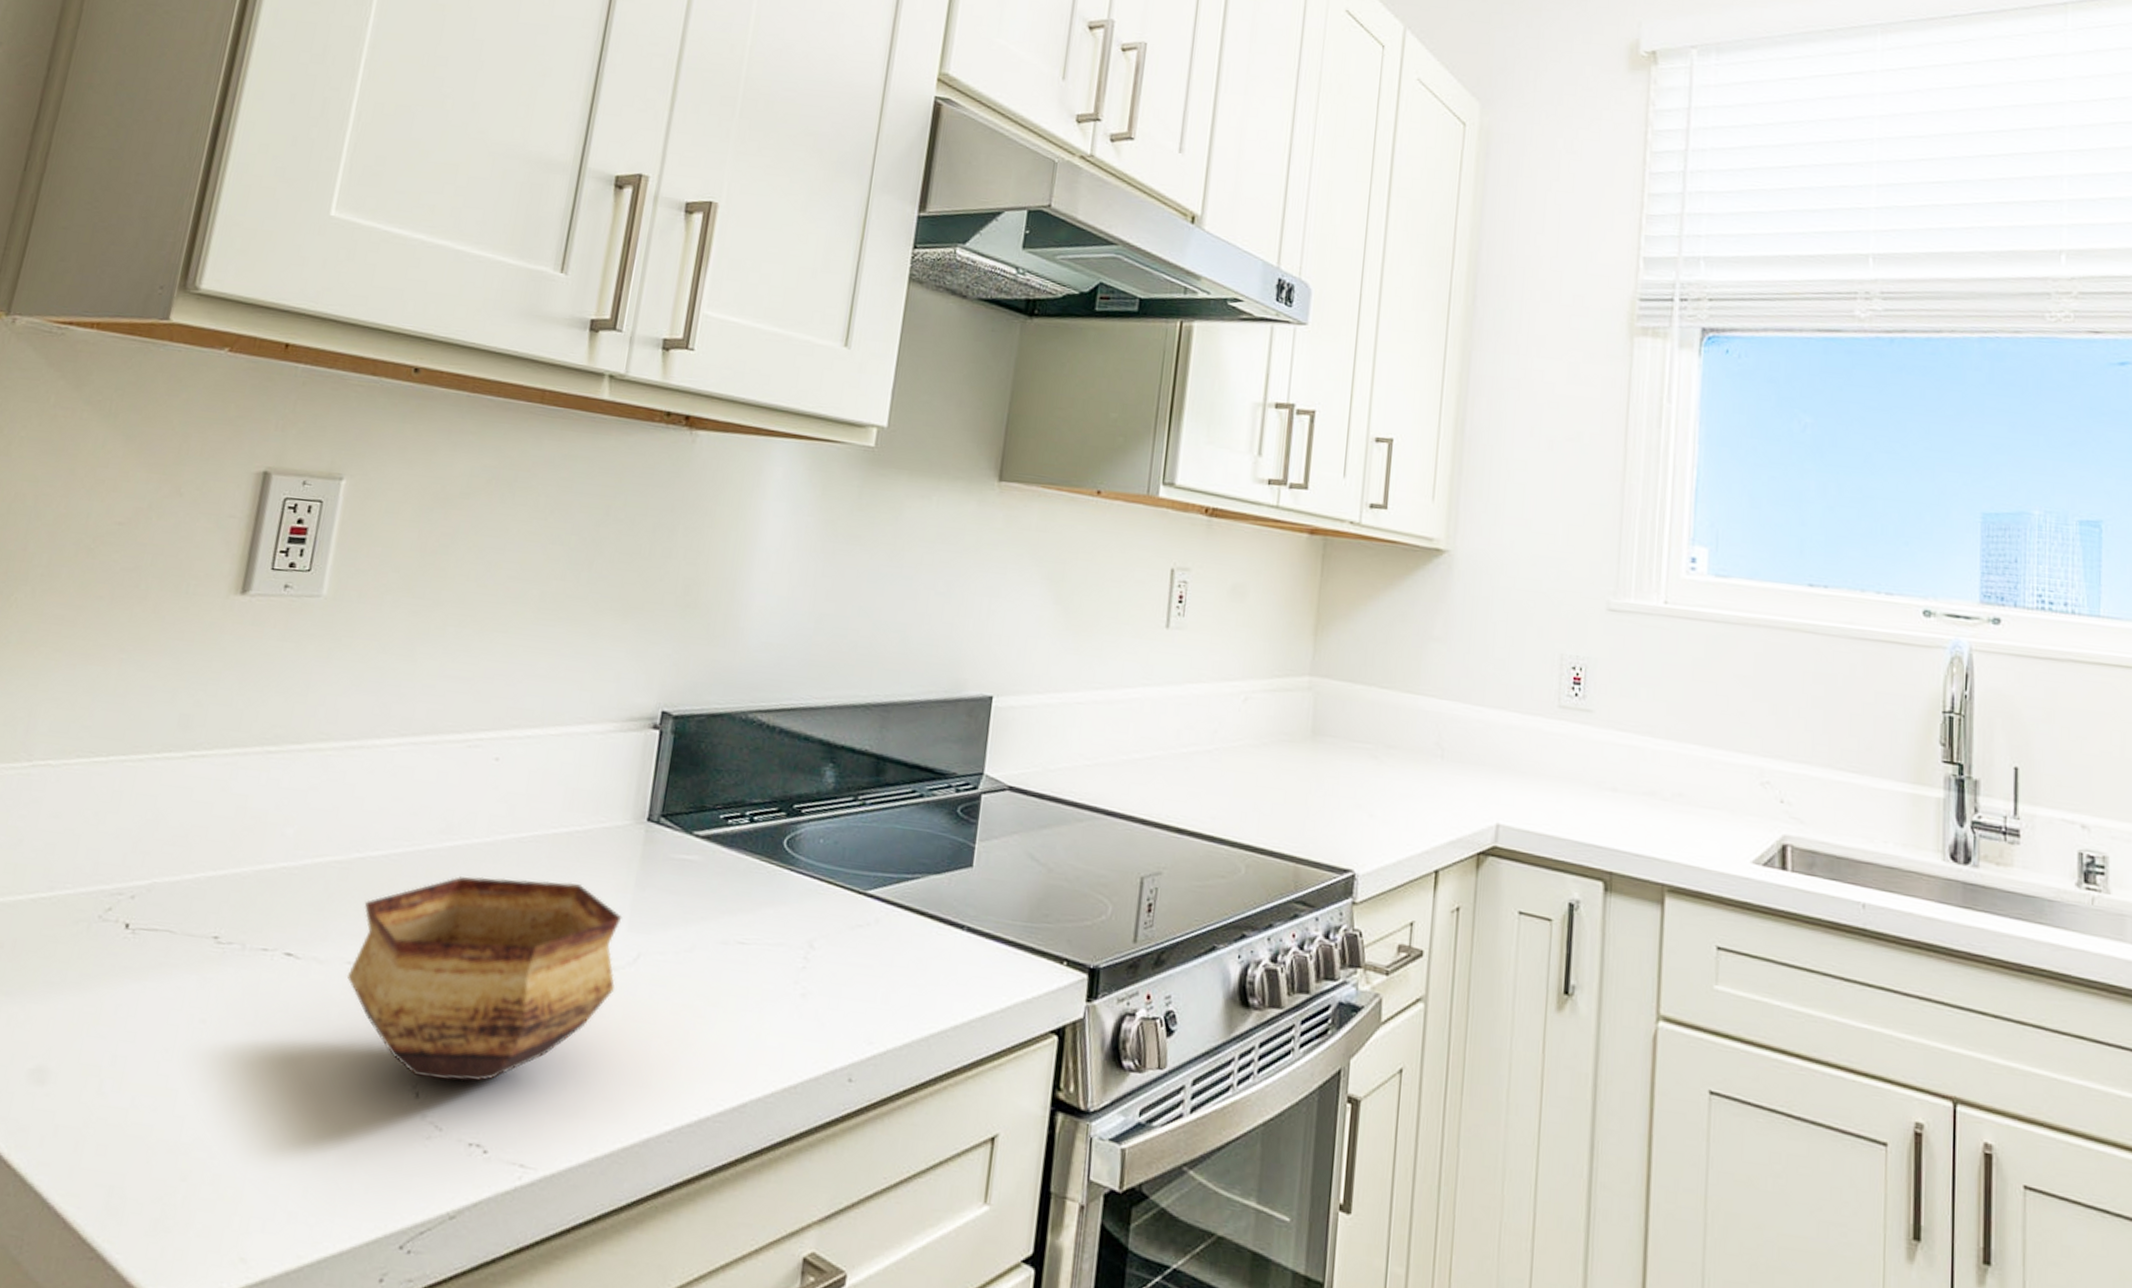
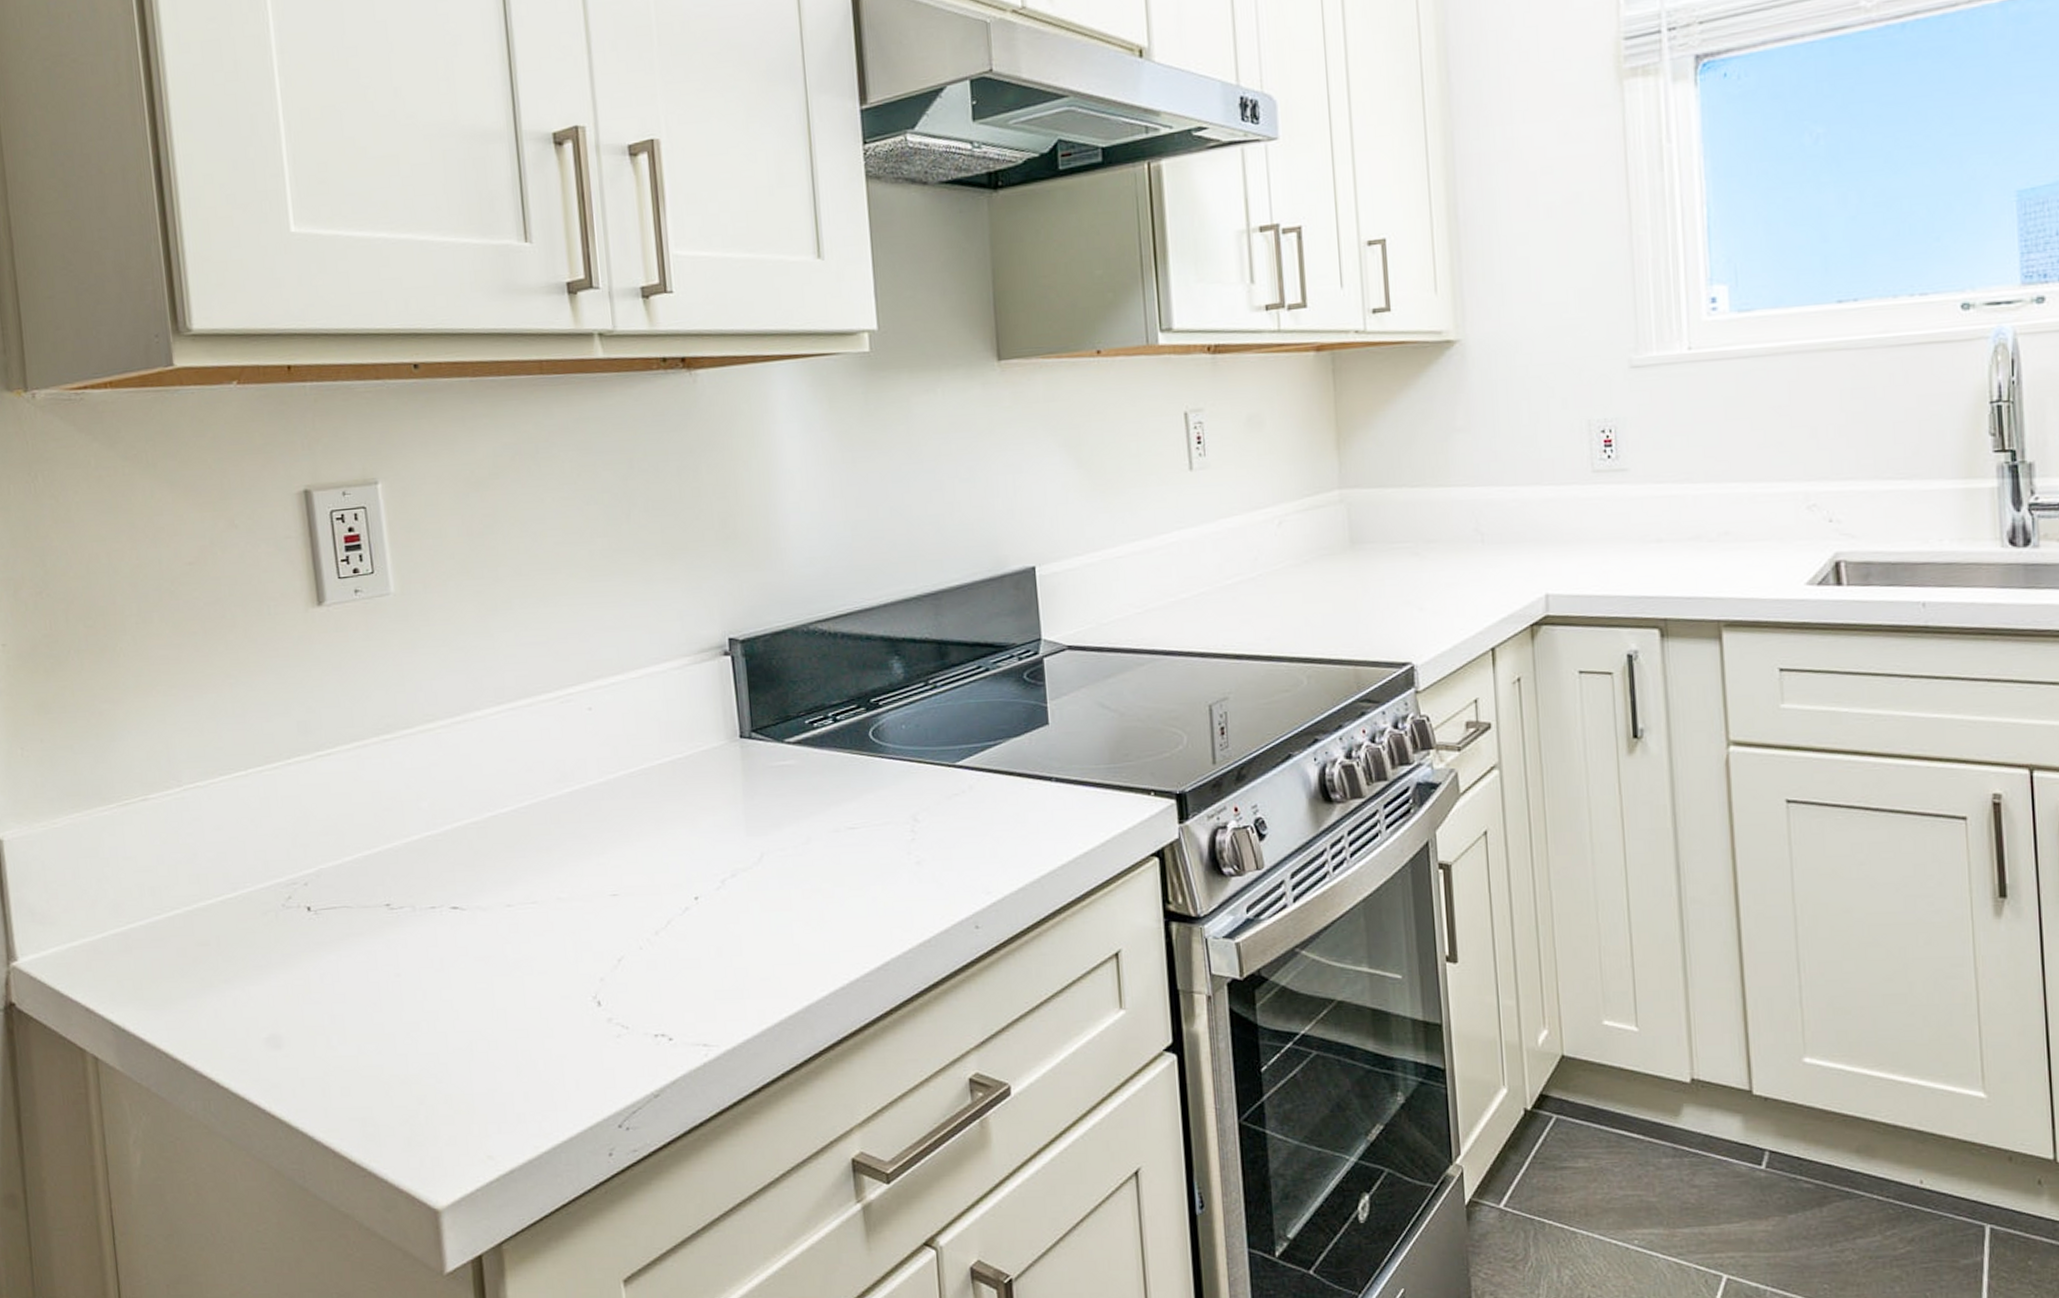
bowl: present [347,876,622,1082] -> none [507,803,747,989]

